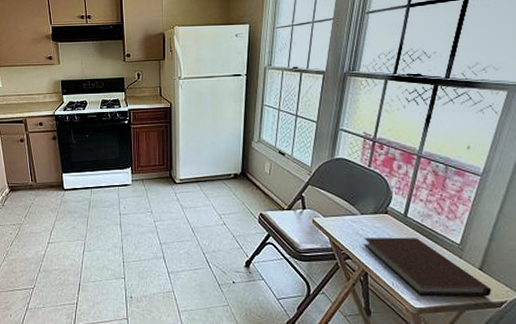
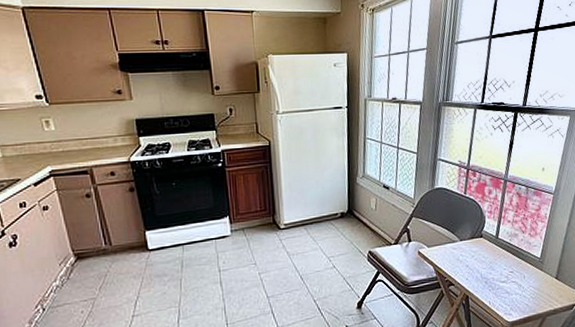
notebook: present [363,237,492,297] -> none [463,257,566,311]

